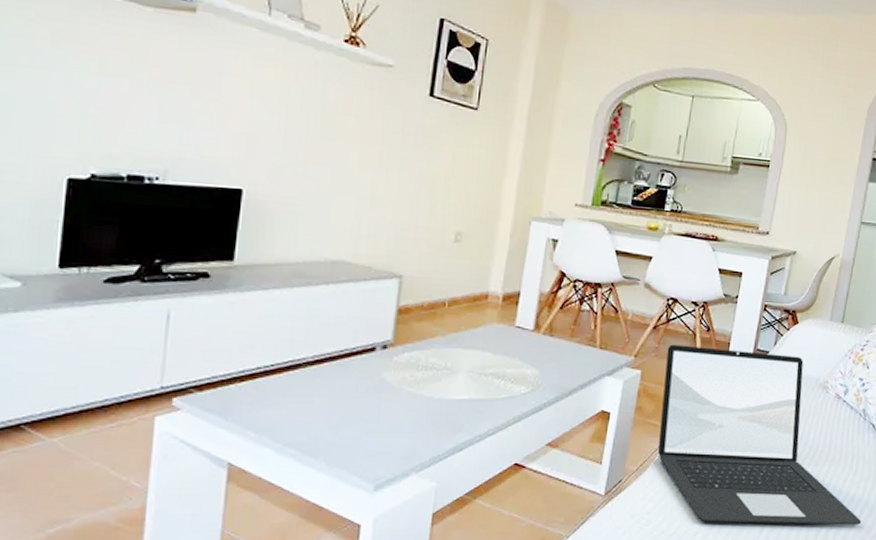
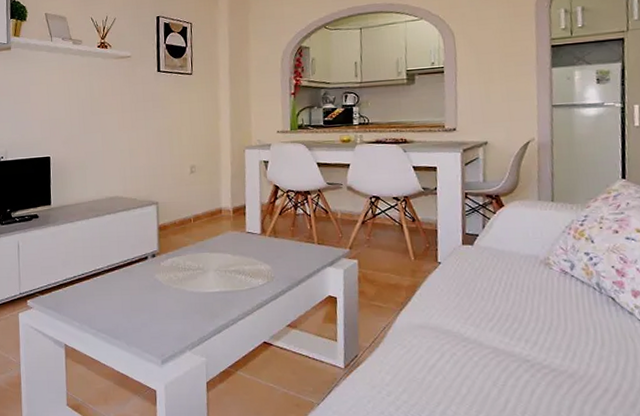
laptop: present [657,344,862,525] -> none [378,235,622,400]

